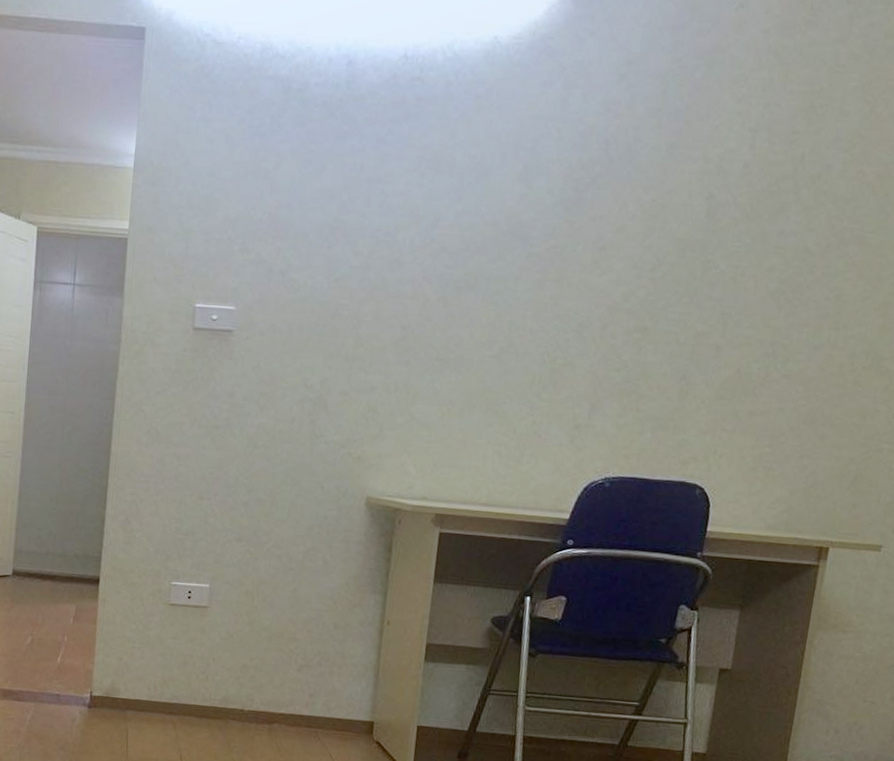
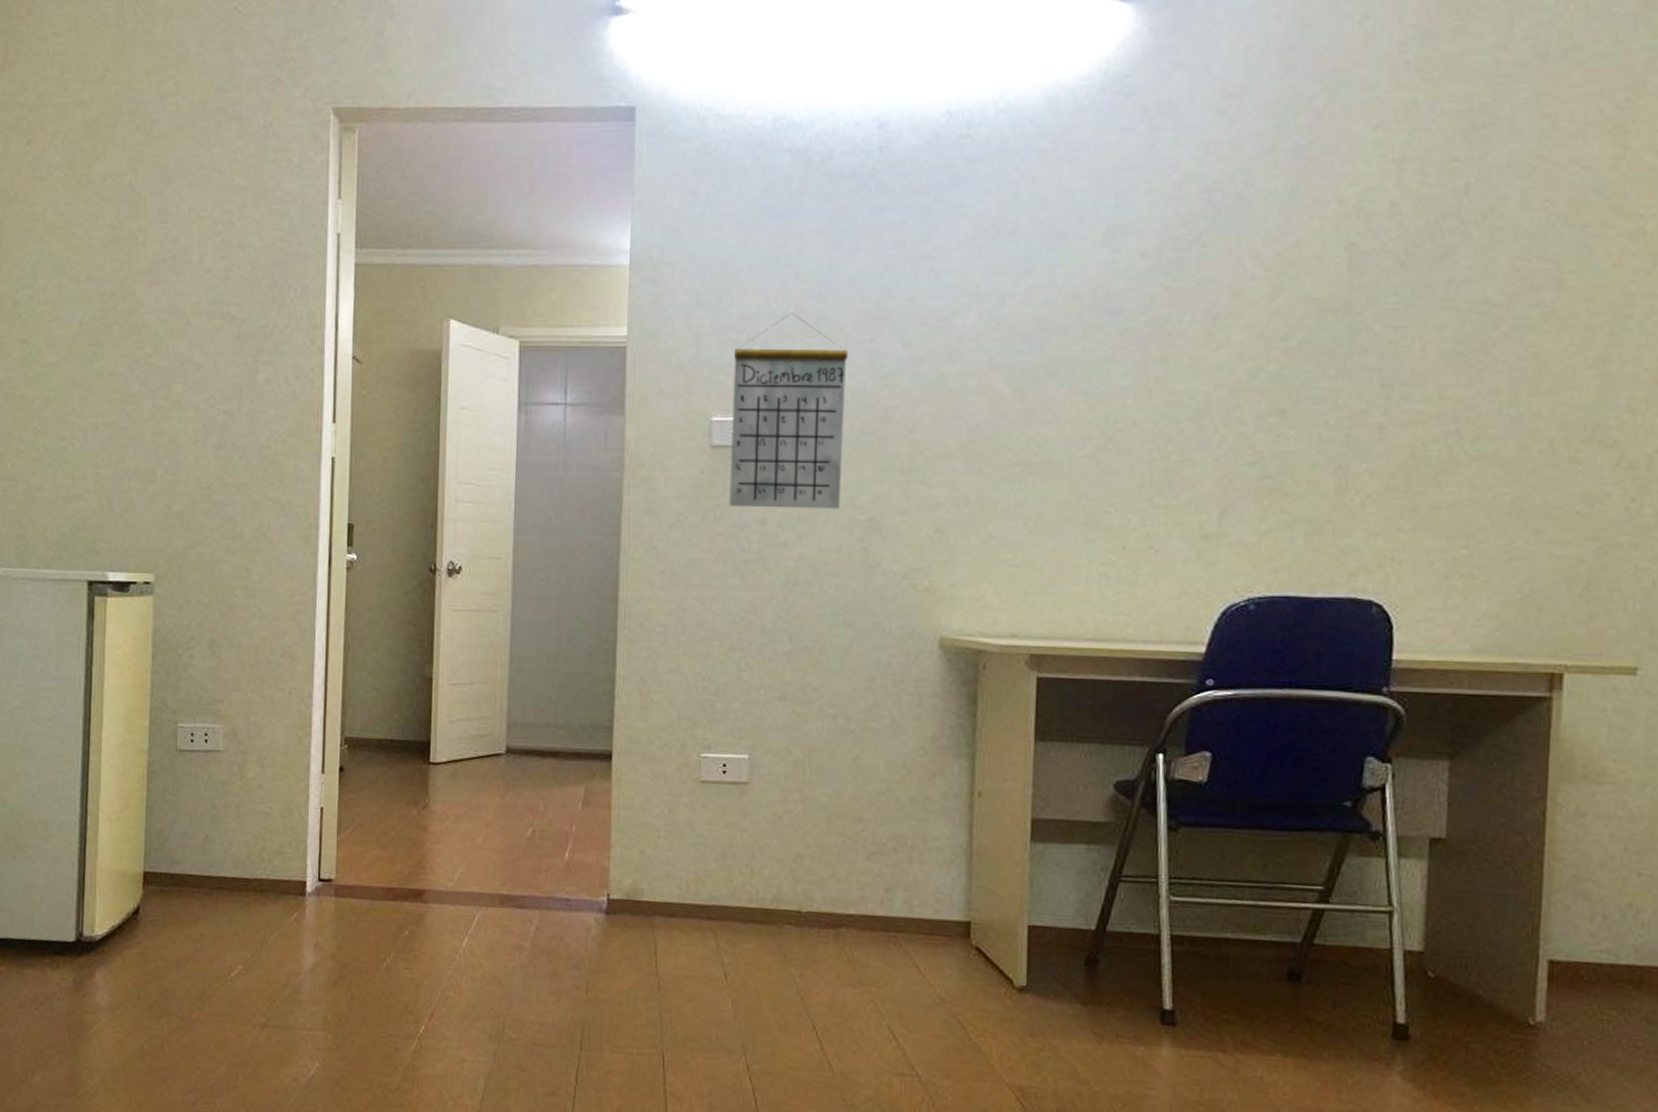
calendar: none [205,219,310,388] -> present [729,312,848,509]

